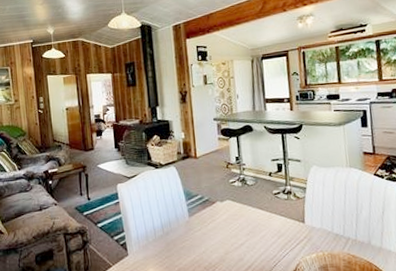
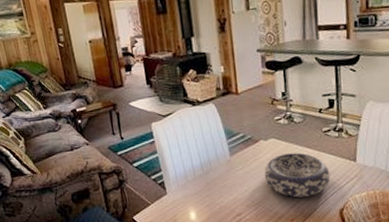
decorative bowl: none [220,214,282,259] -> present [264,152,331,198]

